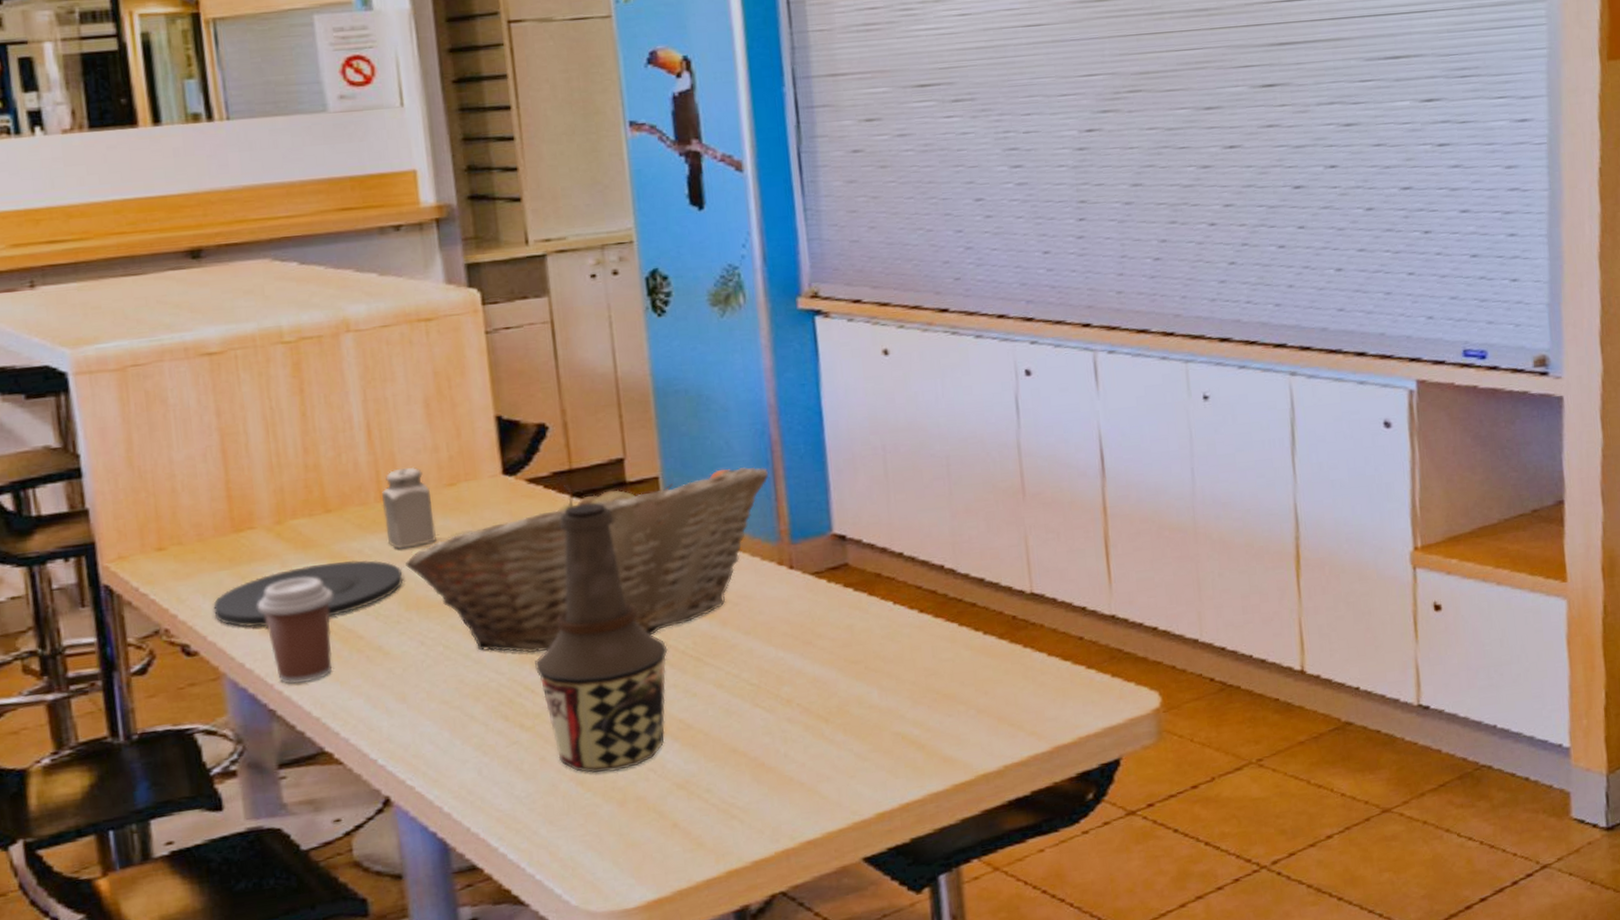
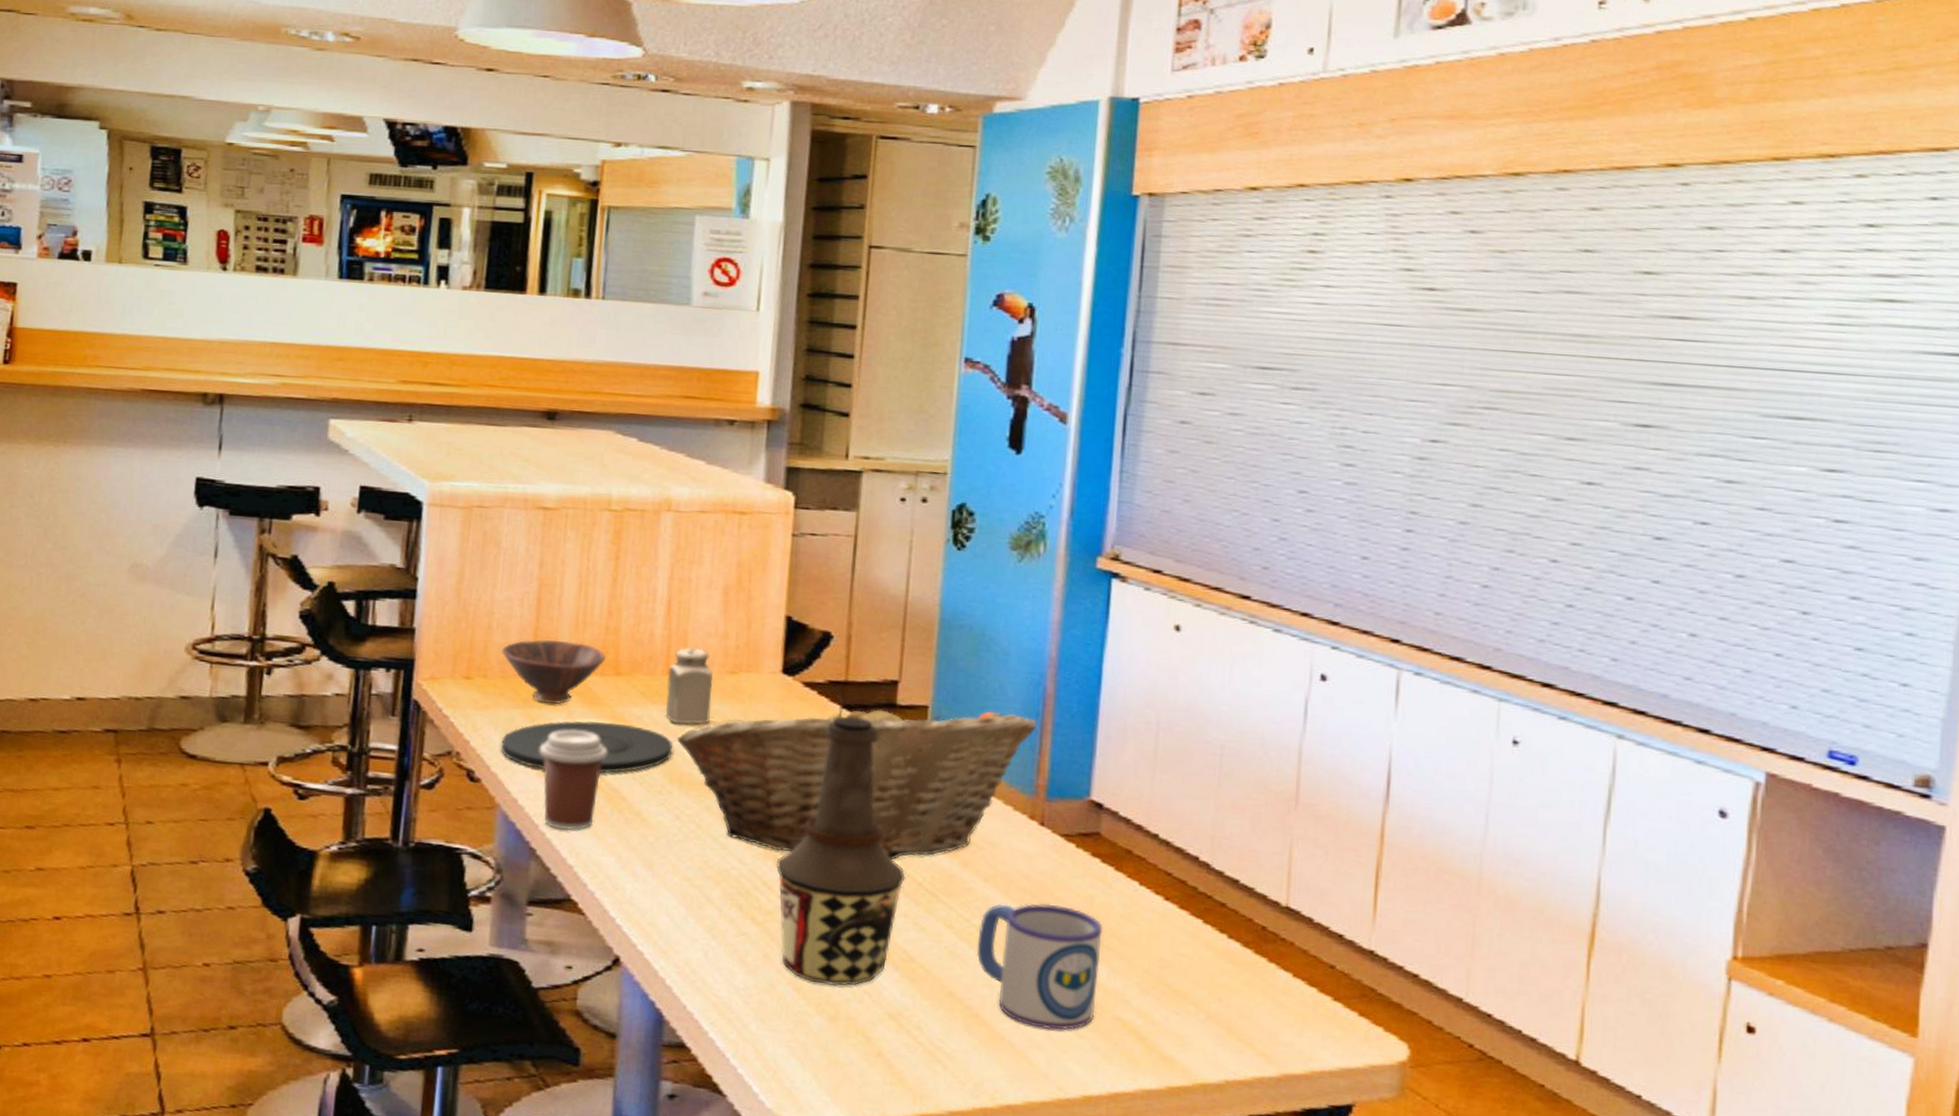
bowl: none [193,487,310,559] -> present [502,640,605,704]
mug: none [749,640,873,762] -> present [976,903,1103,1030]

